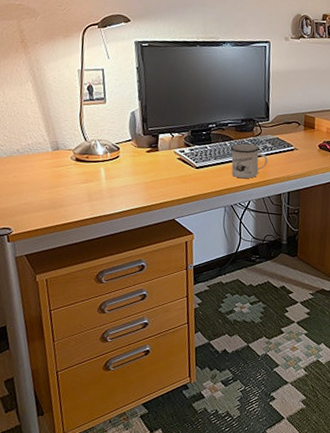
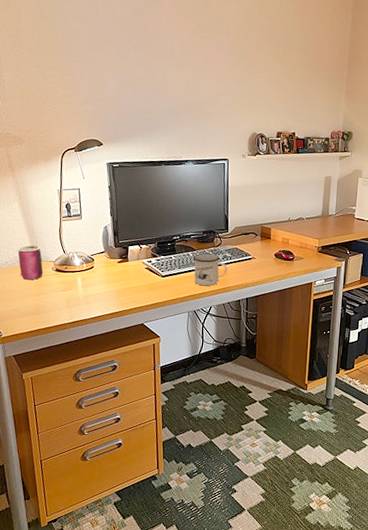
can: none [30,131,61,171] -> present [17,245,44,280]

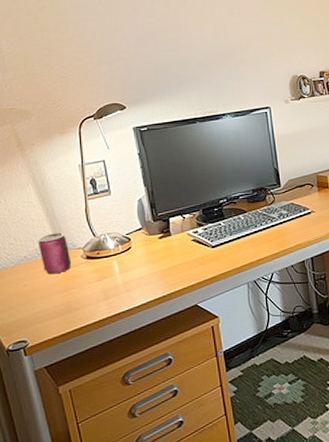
mug: present [193,253,227,286] -> none [245,213,285,251]

